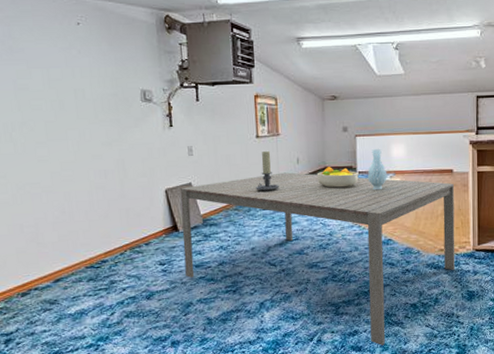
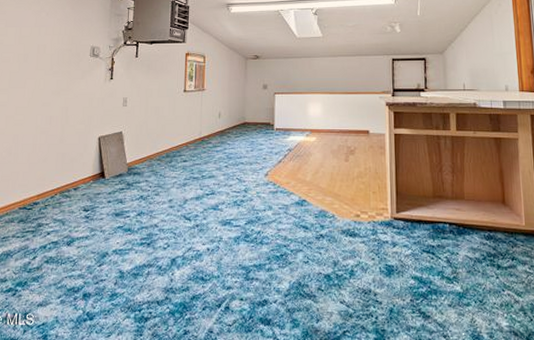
dining table: present [179,172,455,345] -> none [106,126,372,320]
candle holder: present [256,150,279,193] -> none [179,104,200,145]
fruit bowl: present [316,167,359,189] -> none [236,122,276,145]
vase: present [367,148,387,191] -> none [284,106,304,148]

